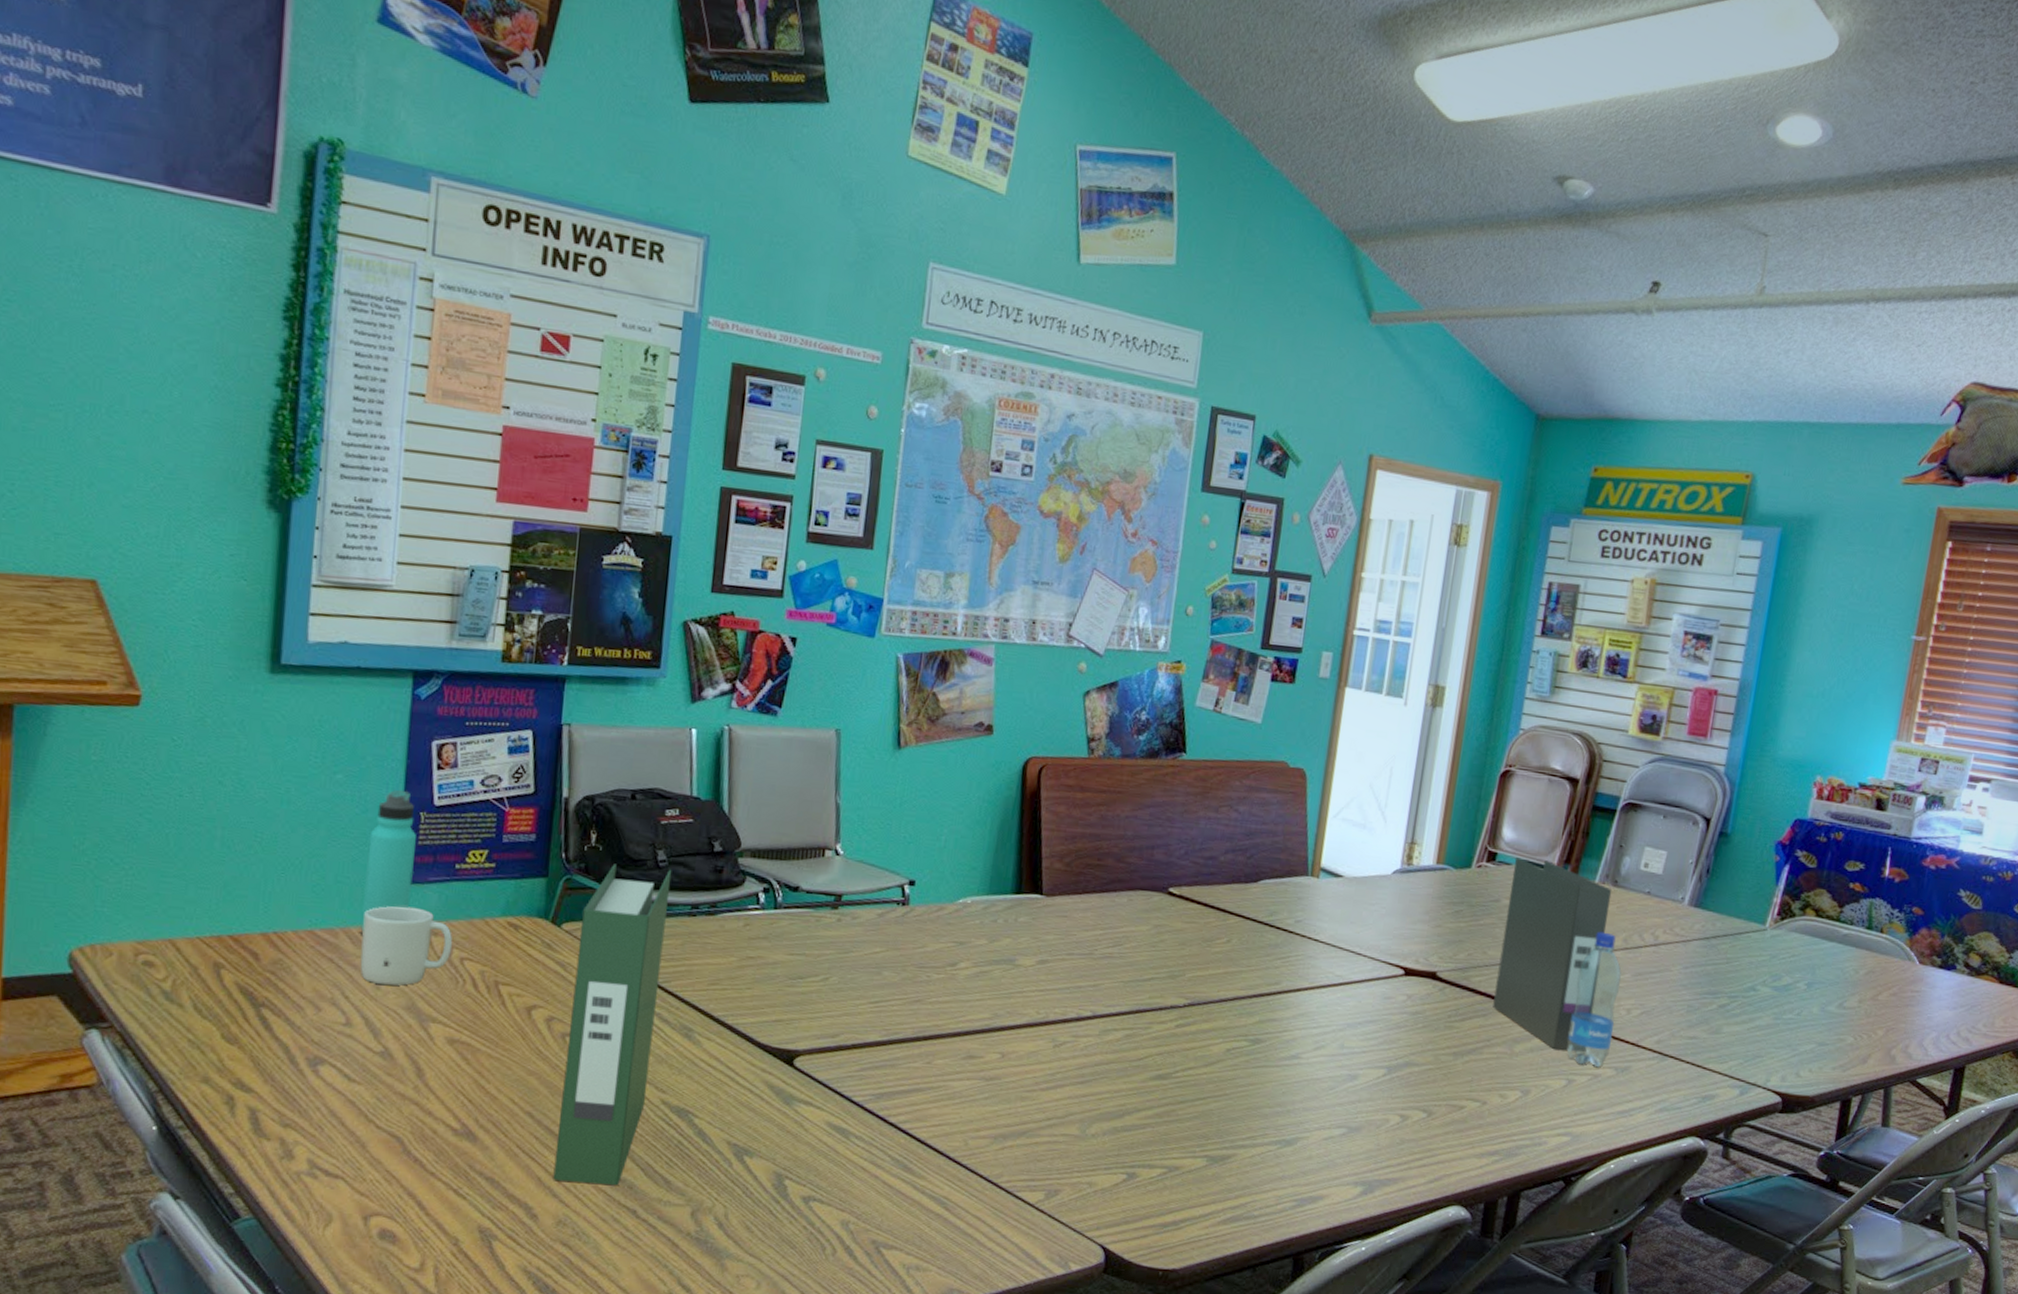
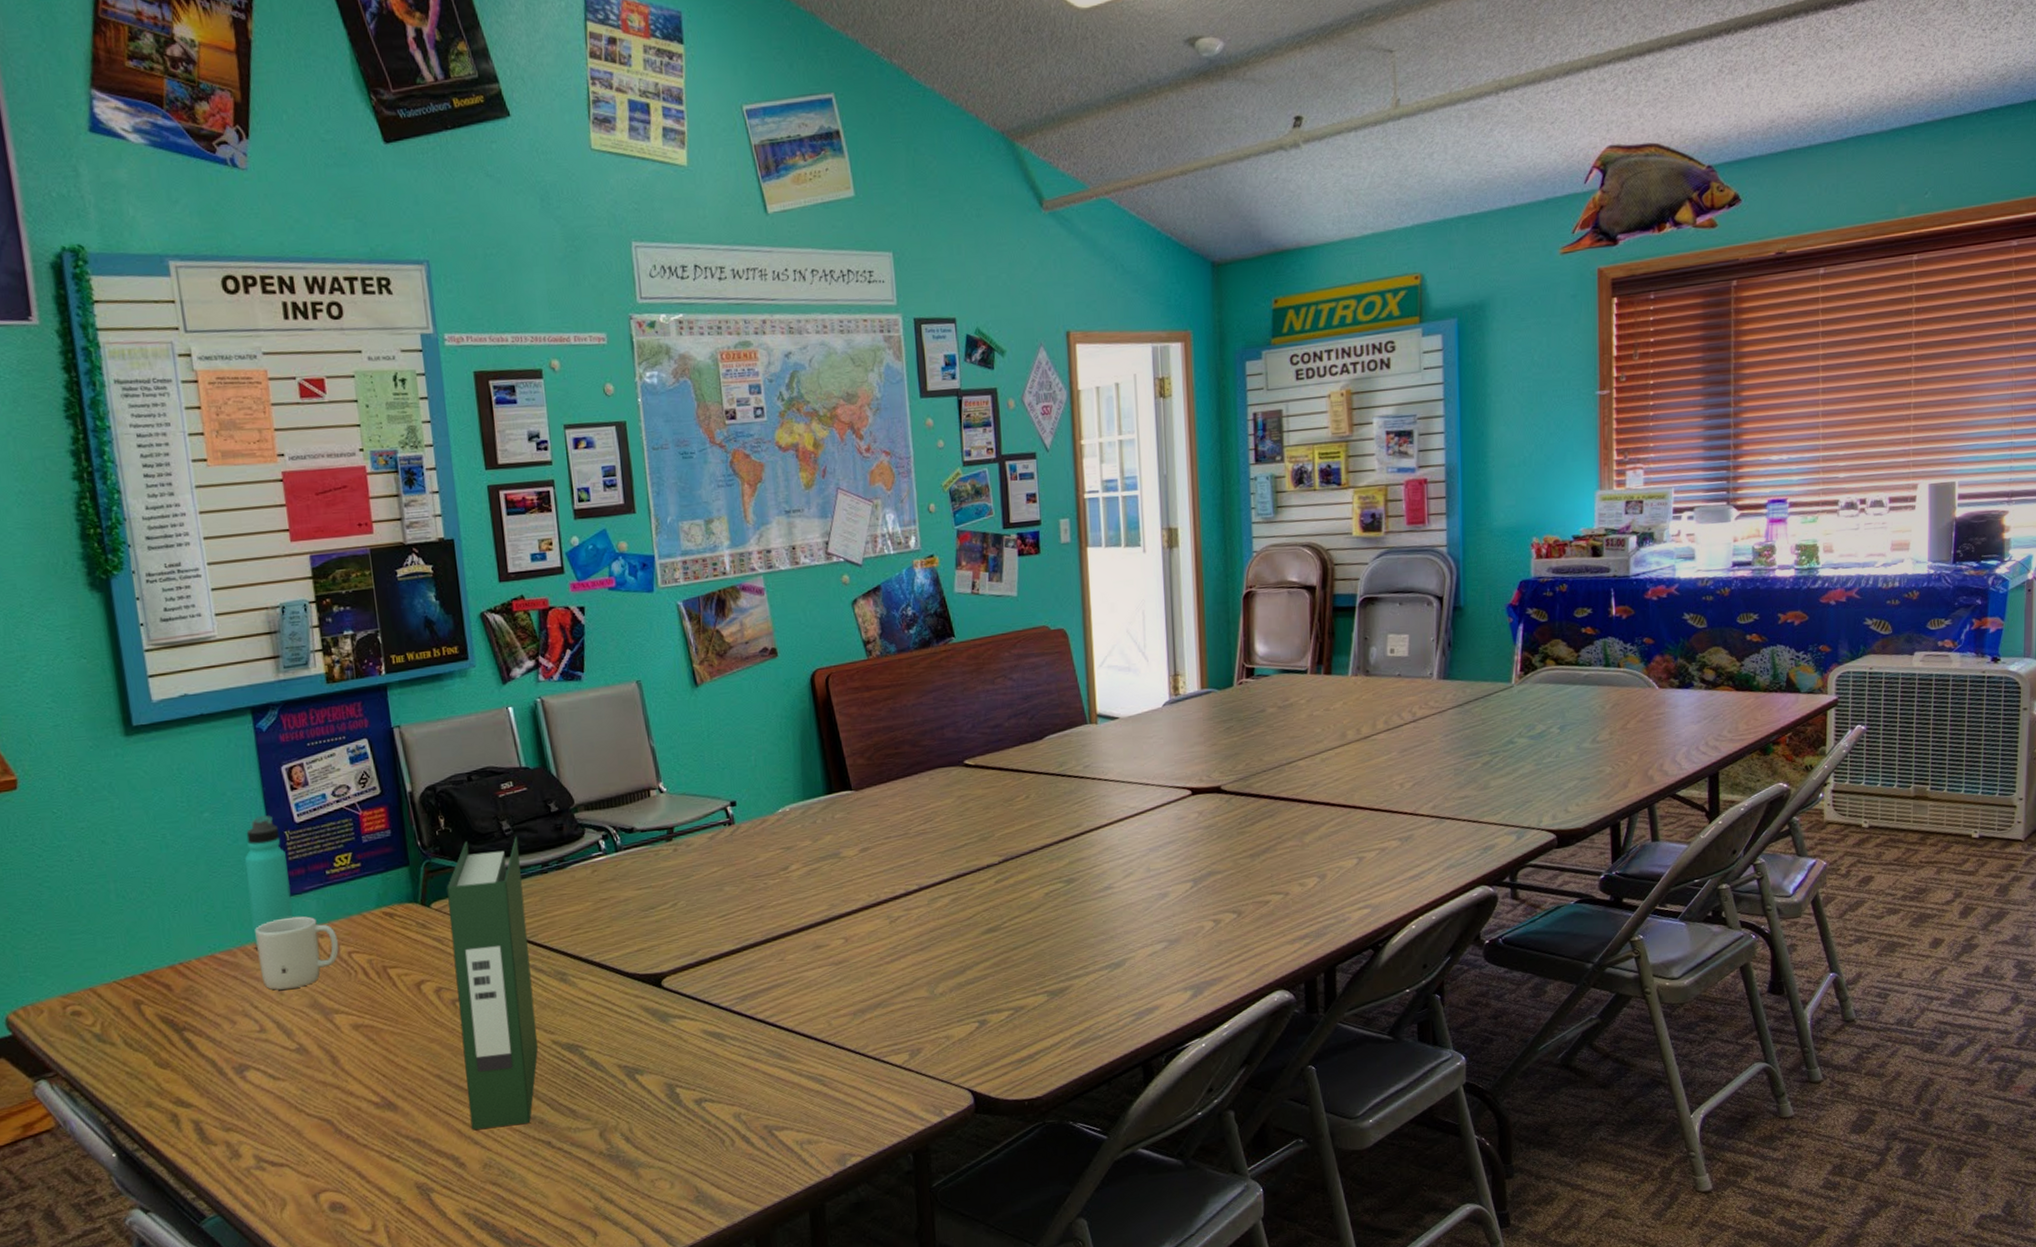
binder: present [1493,857,1612,1051] -> none [1272,665,1367,834]
bottle: present [1566,931,1622,1068] -> none [1349,718,1391,843]

